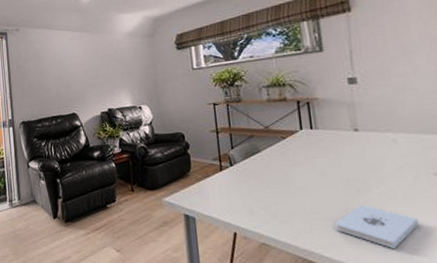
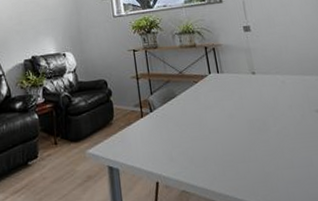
notepad: present [335,204,420,248] -> none [244,143,310,185]

